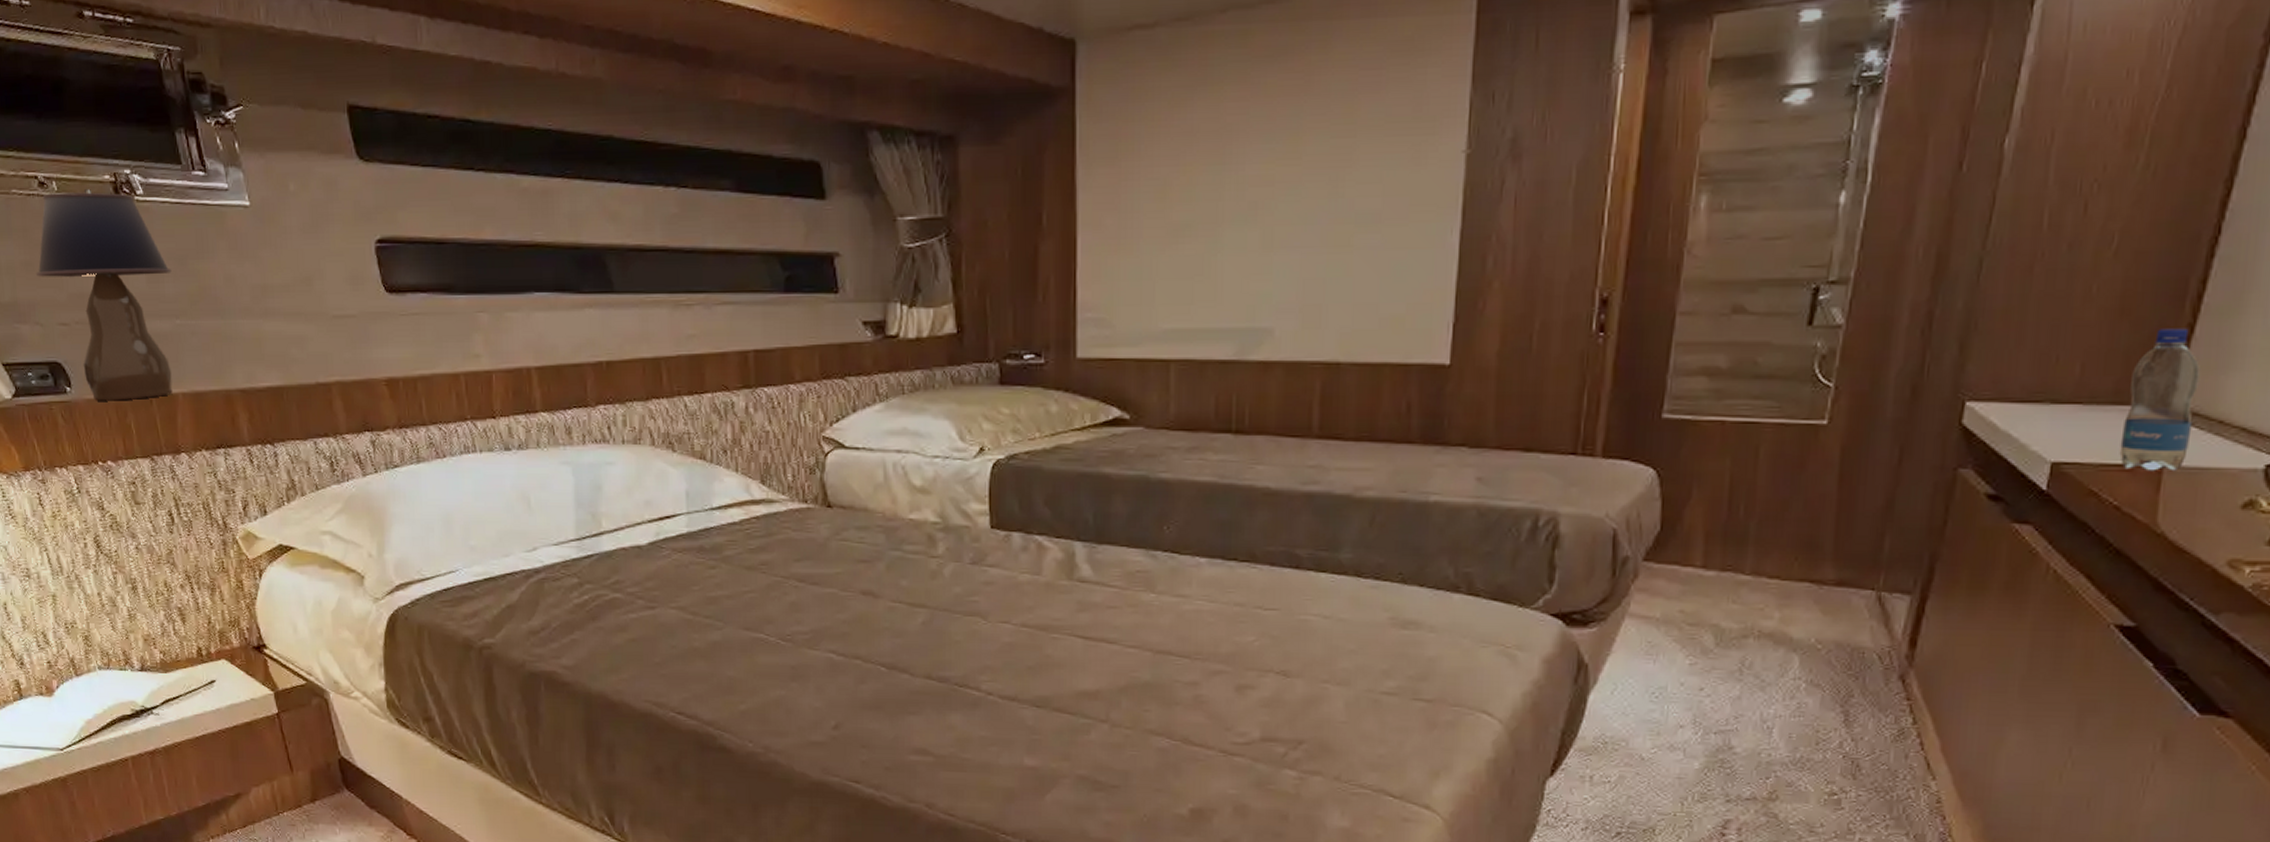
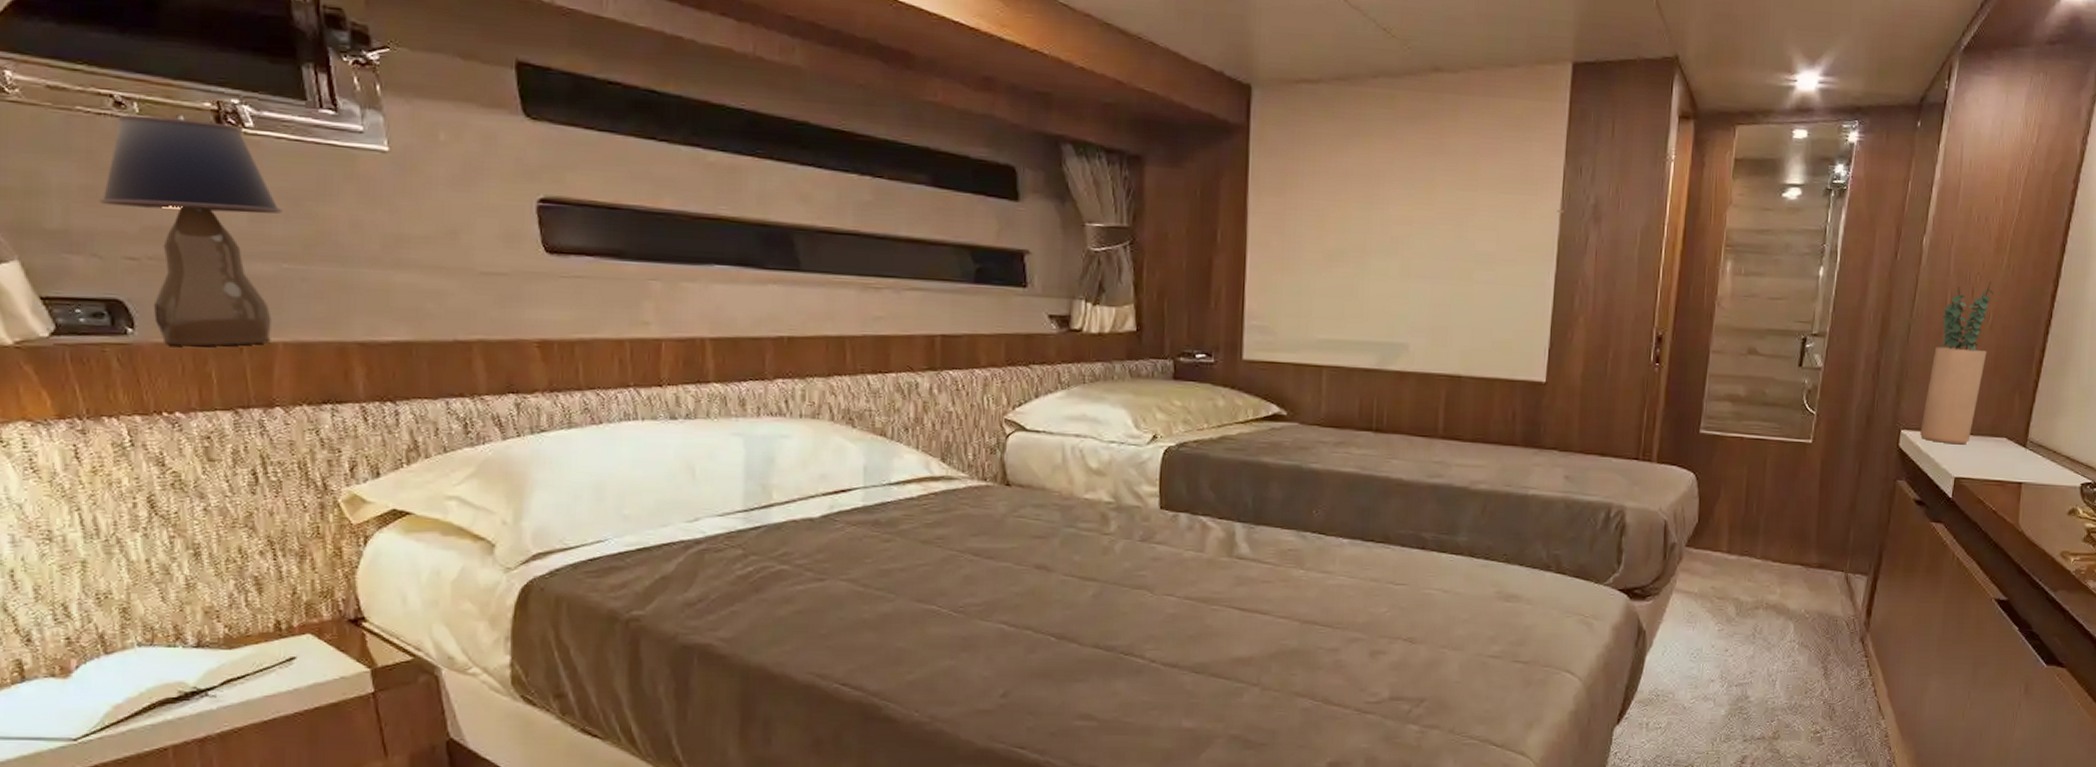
vase: none [1996,189,2121,418] -> present [1920,281,1994,445]
bottle: present [2119,328,2201,471] -> none [1995,383,2043,487]

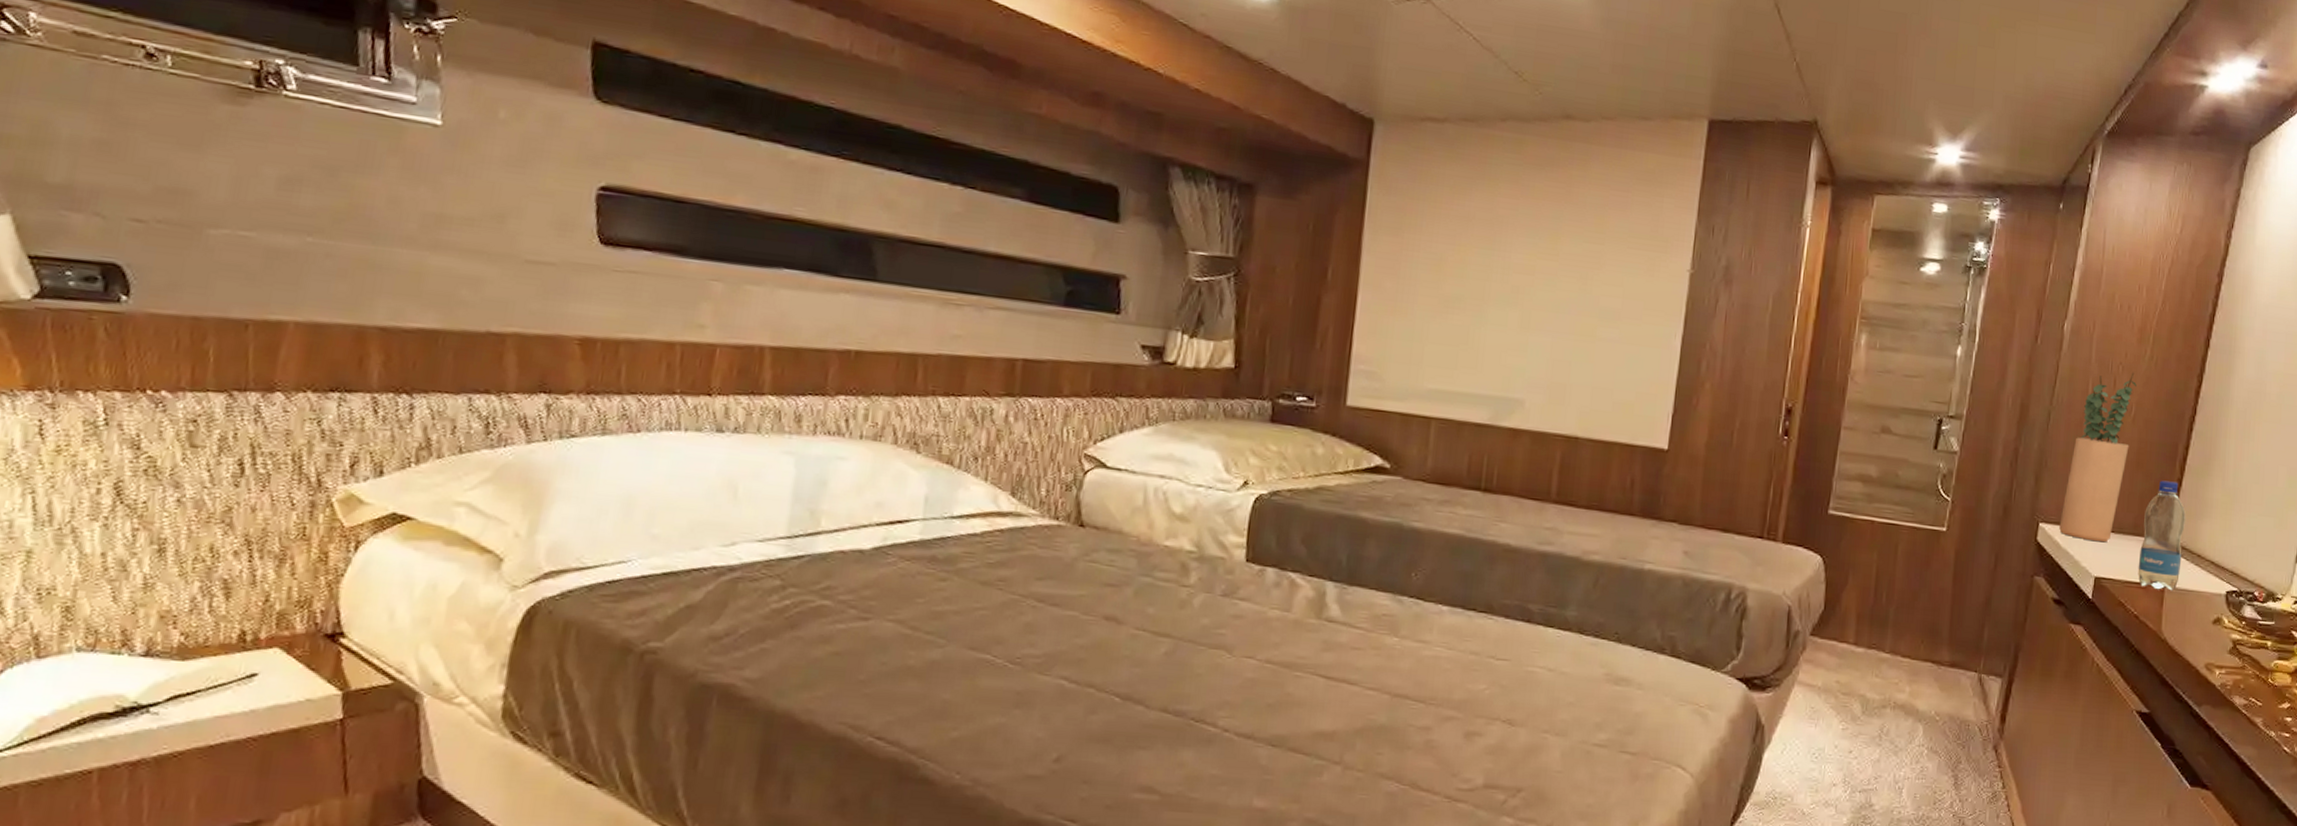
table lamp: present [100,114,282,347] -> none [112,67,315,323]
bottle: none [1995,383,2043,487] -> present [2137,480,2186,591]

